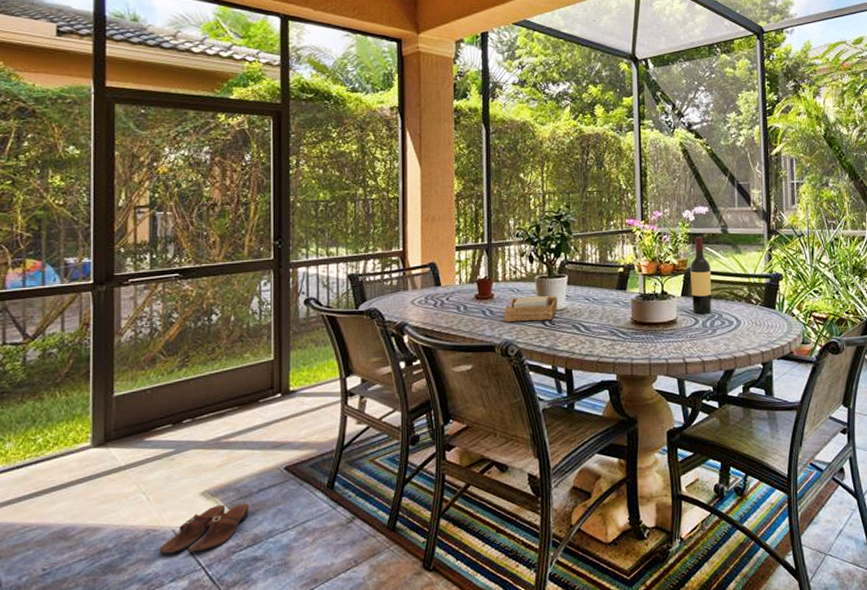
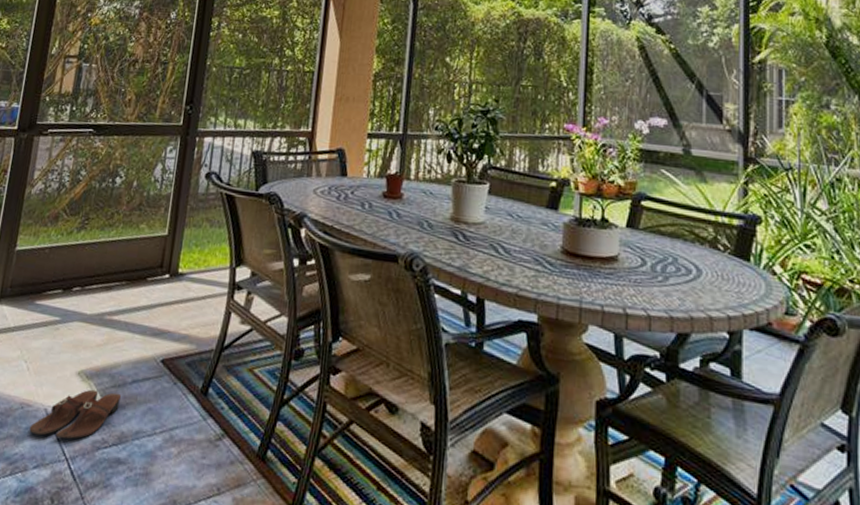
napkin holder: present [505,295,558,322] -> none [413,201,475,235]
wine bottle: present [690,237,712,315] -> none [639,155,667,255]

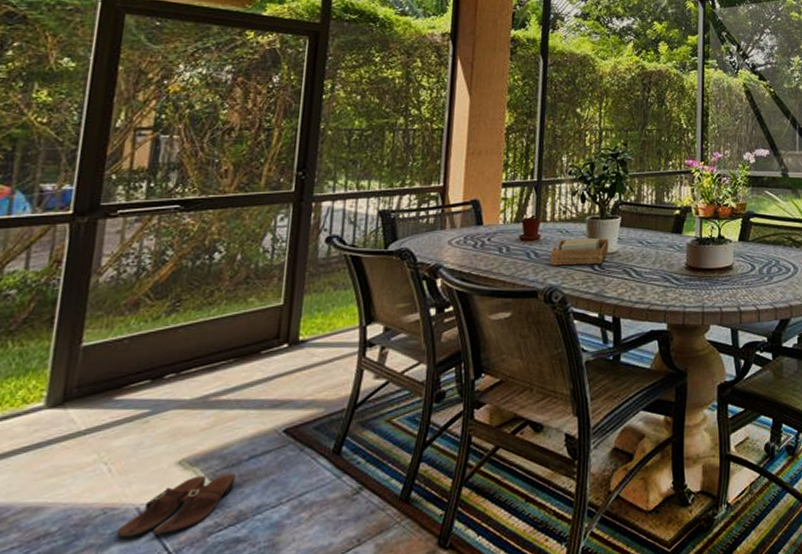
napkin holder: none [413,201,475,235] -> present [551,237,609,266]

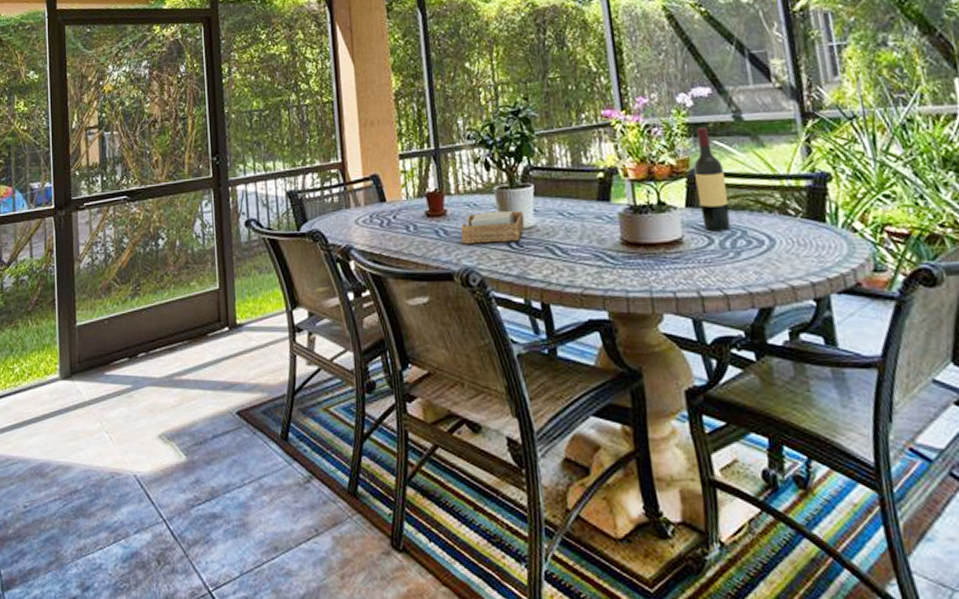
flip-flop: present [116,473,236,538] -> none [123,450,205,502]
wine bottle: none [748,180,770,261] -> present [693,127,731,232]

